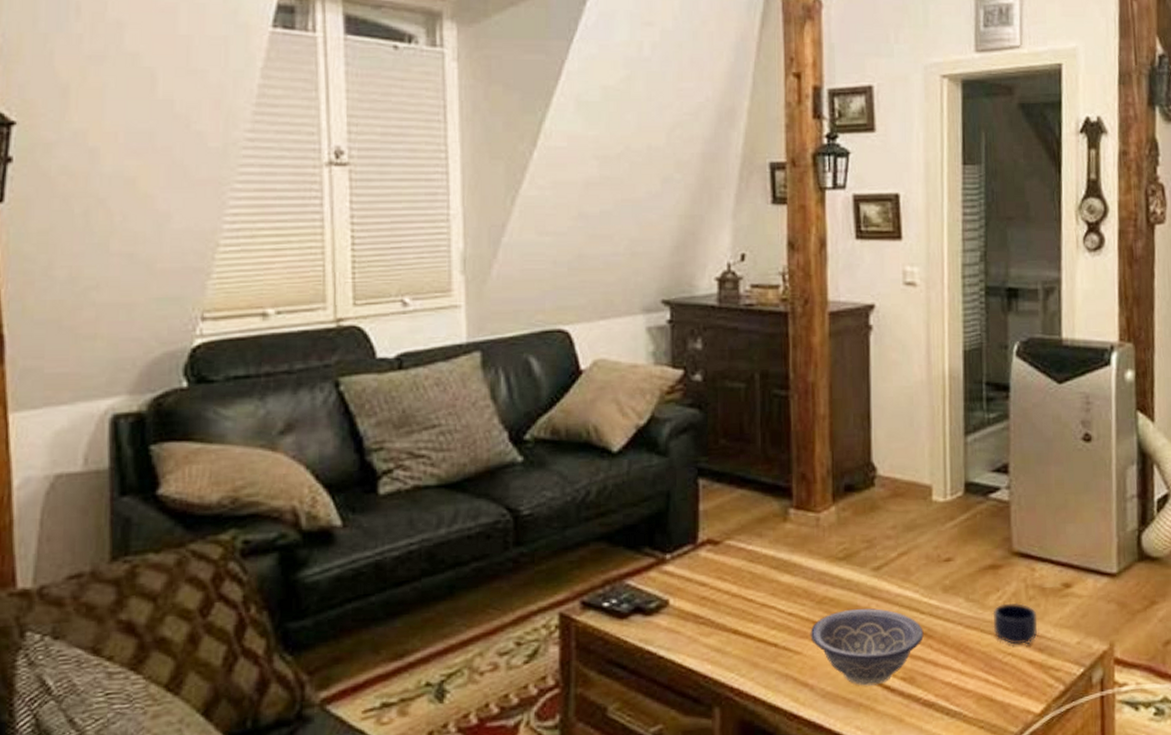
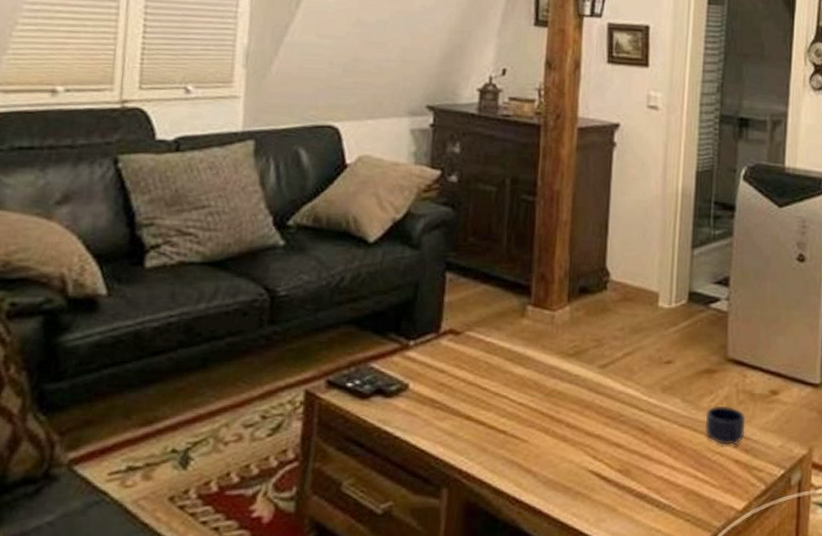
decorative bowl: present [810,608,924,686] -> none [537,402,642,476]

